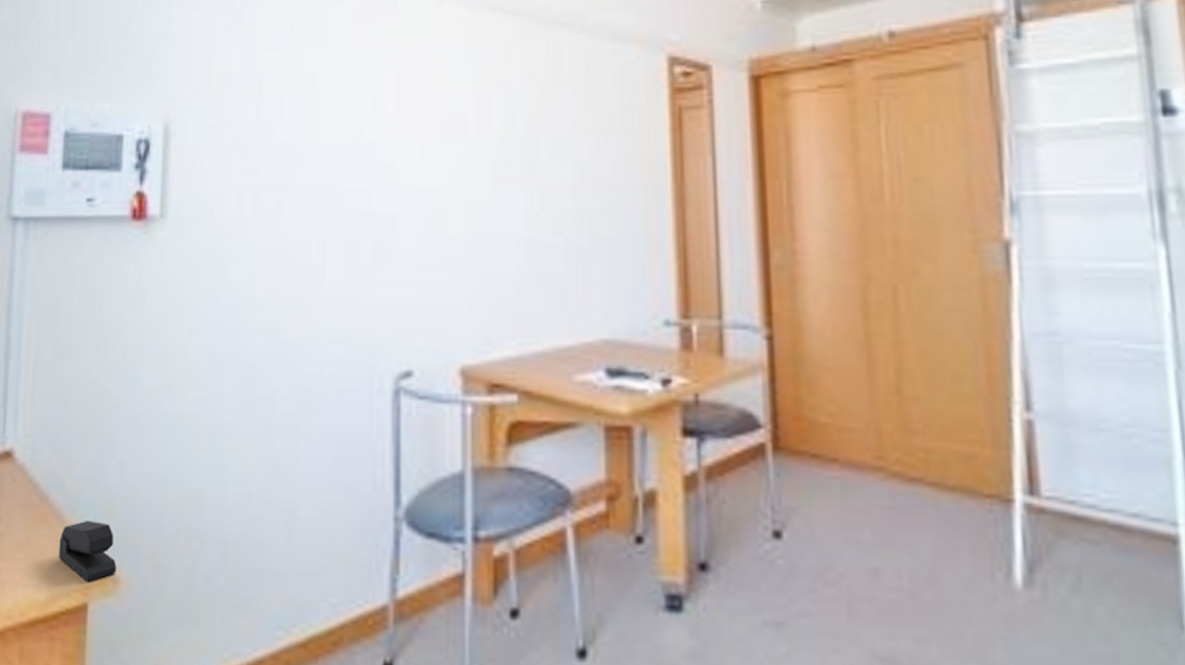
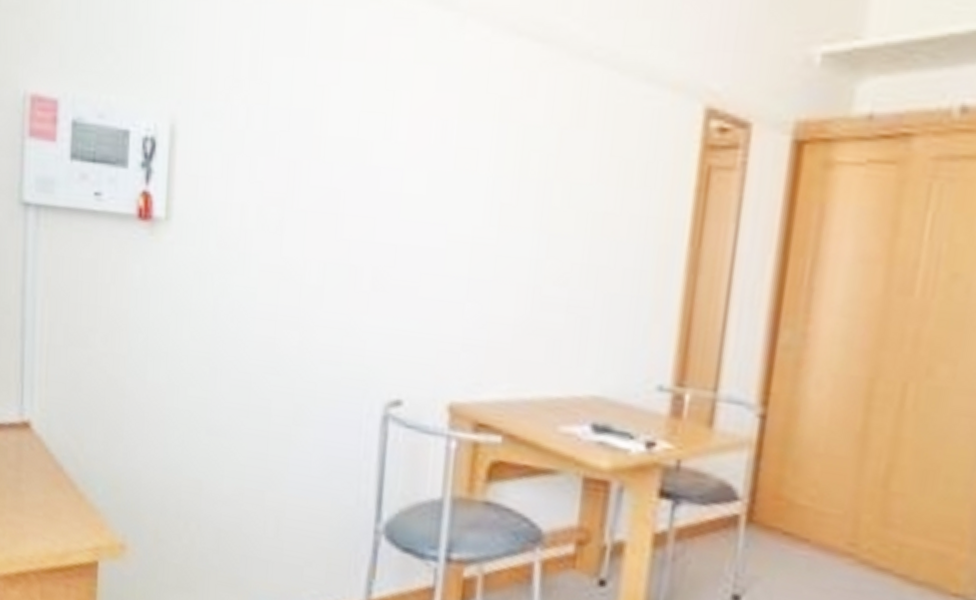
stapler: present [58,521,116,582] -> none [72,492,123,545]

